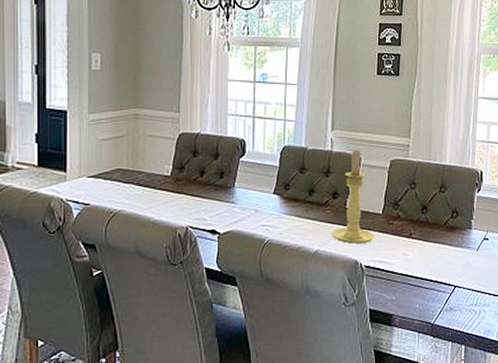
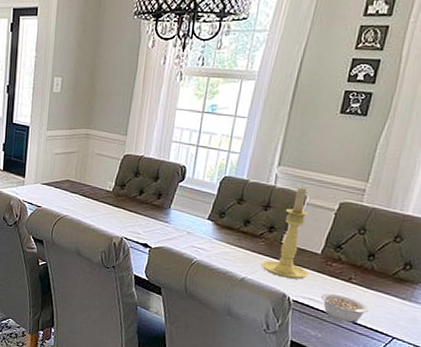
legume: none [388,252,432,279] -> present [320,293,370,323]

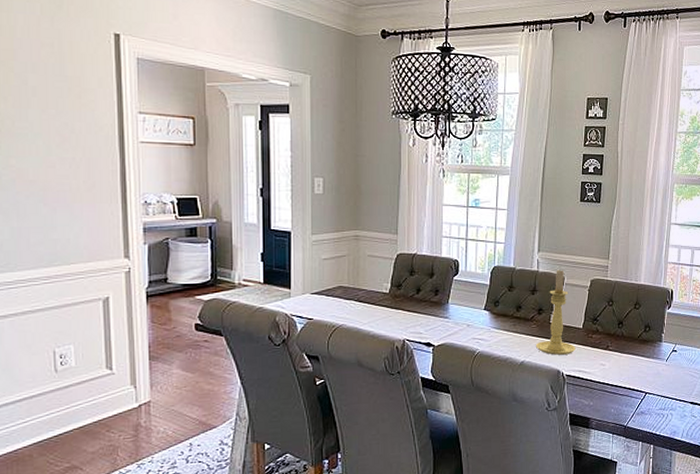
legume: present [320,293,370,323] -> none [587,362,626,387]

